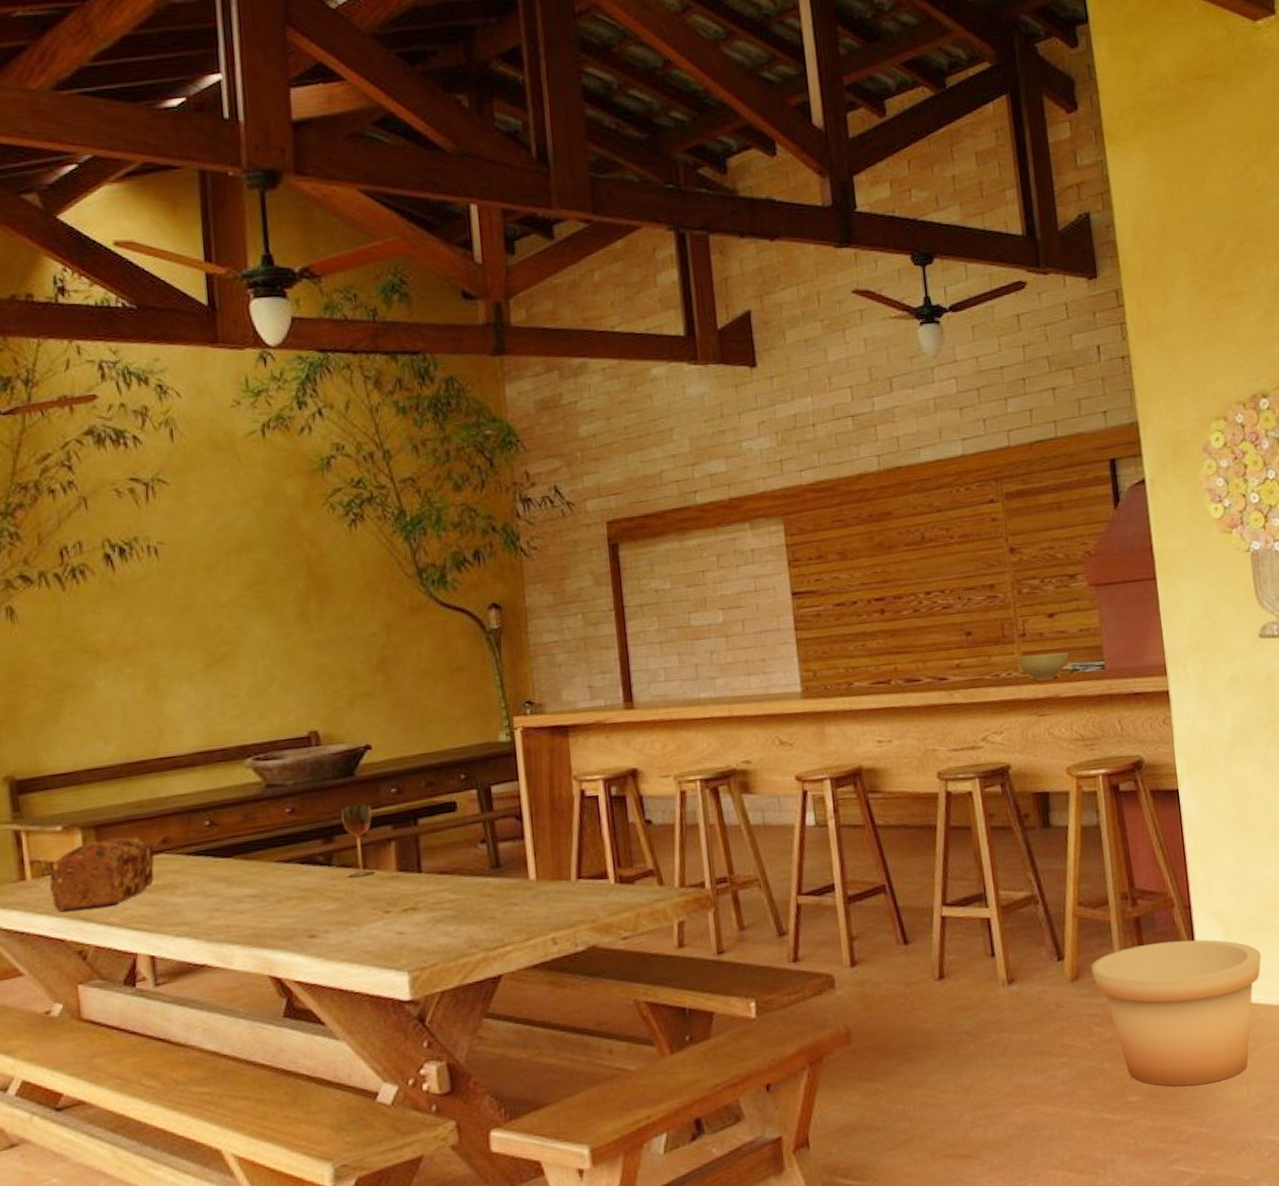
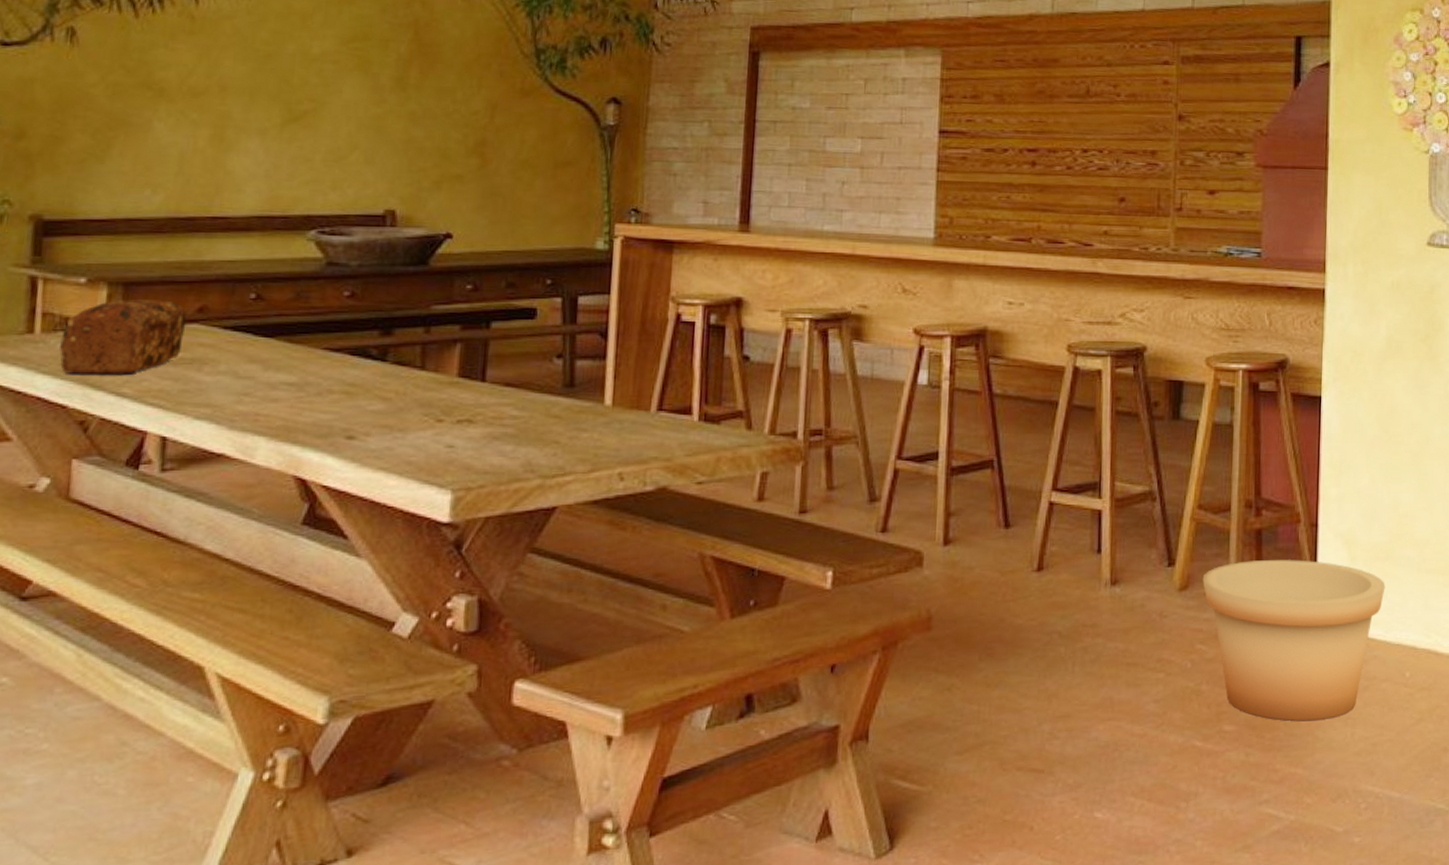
wineglass: present [341,804,375,878] -> none [401,297,441,378]
bowl: present [1016,652,1069,683] -> none [1169,231,1225,262]

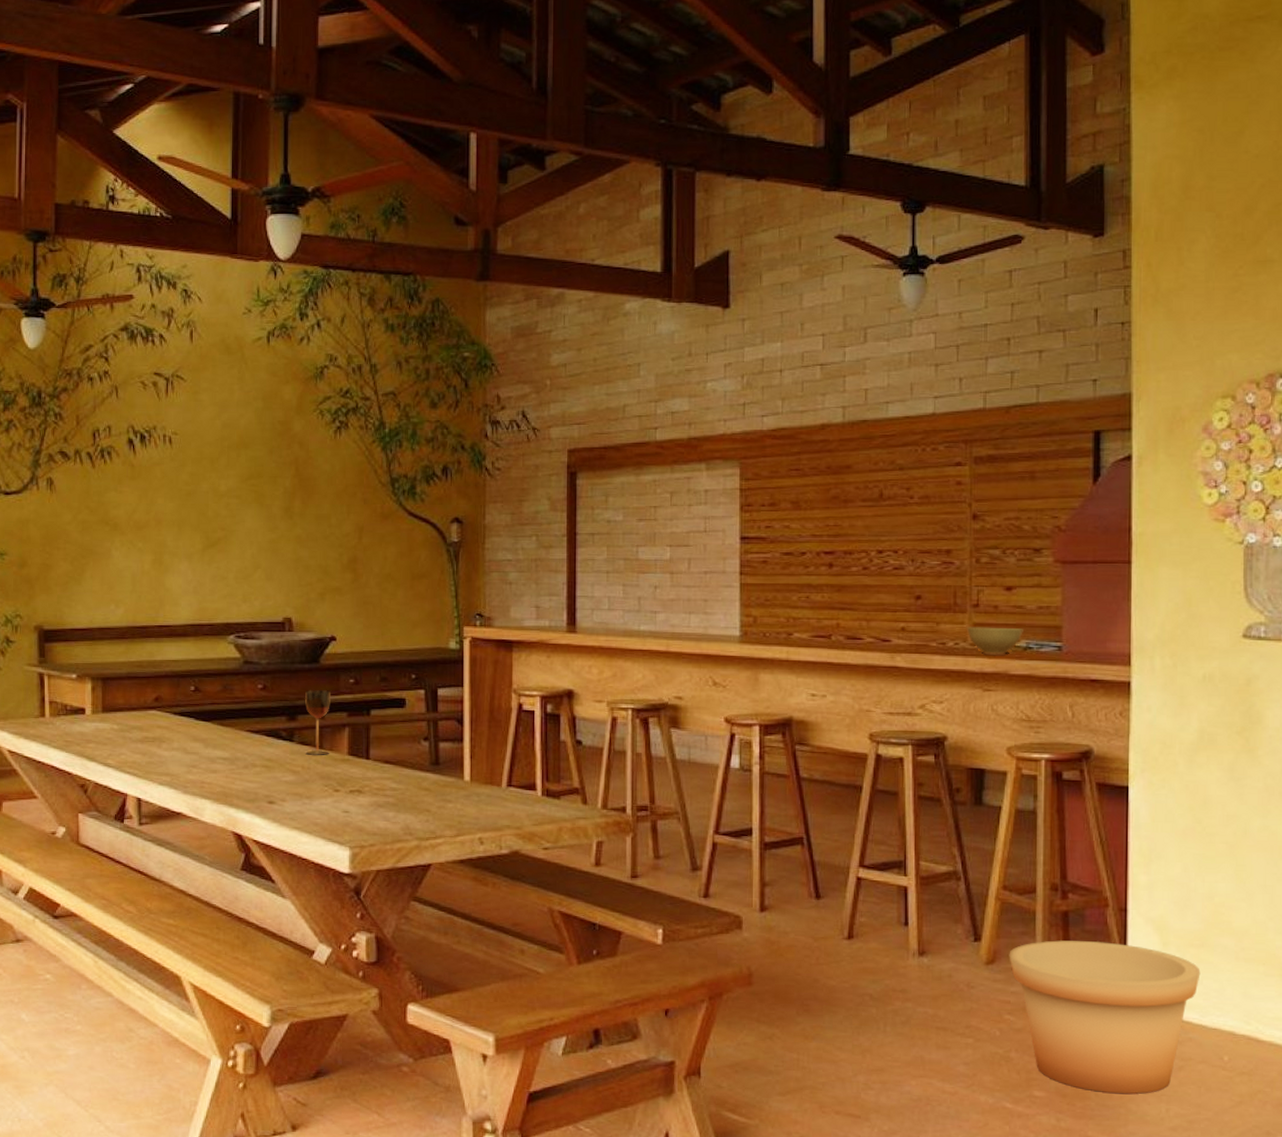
bread loaf: present [59,299,187,374] -> none [63,691,148,749]
wineglass: none [401,297,441,378] -> present [305,689,330,755]
bowl: none [1169,231,1225,262] -> present [966,627,1023,656]

